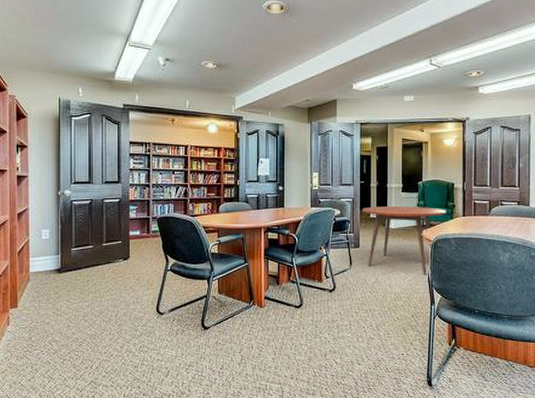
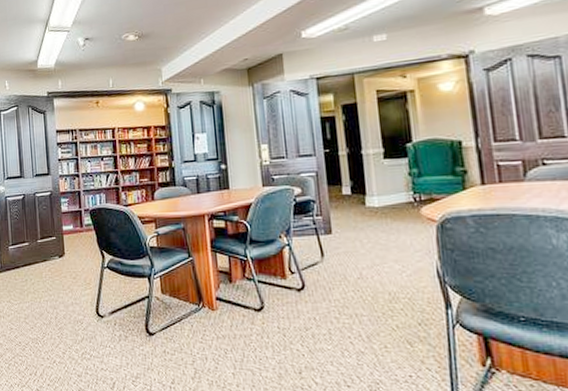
dining table: present [362,207,446,275] -> none [330,176,455,267]

